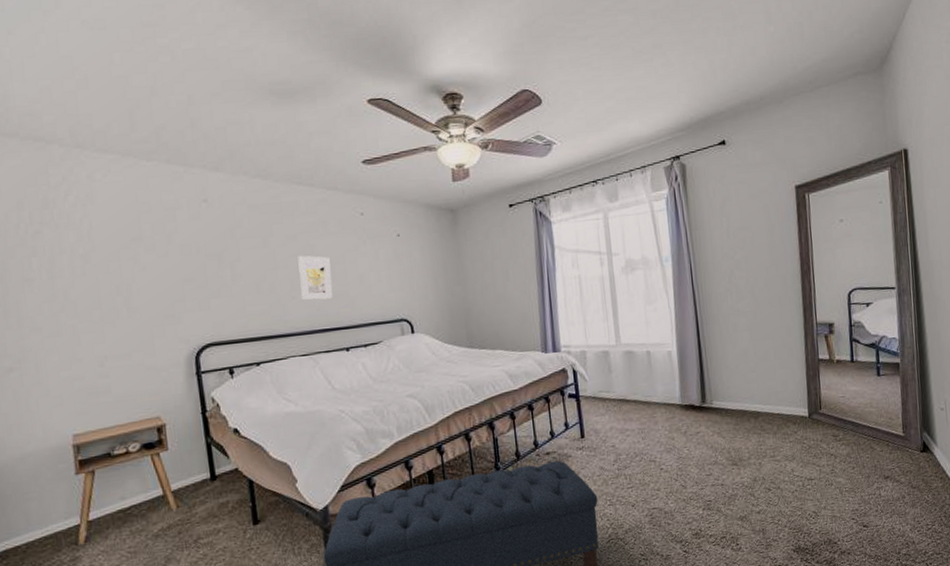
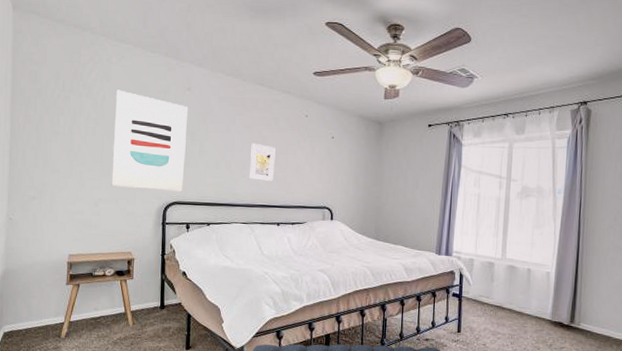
wall art: none [106,213,217,338] -> present [110,89,189,192]

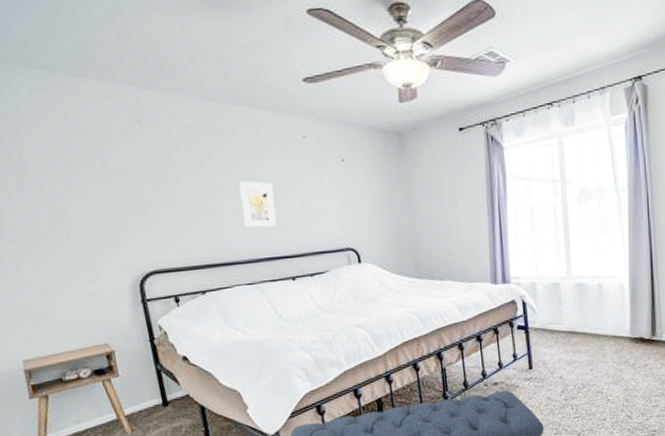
wall art: present [110,89,189,192] -> none [37,133,160,265]

